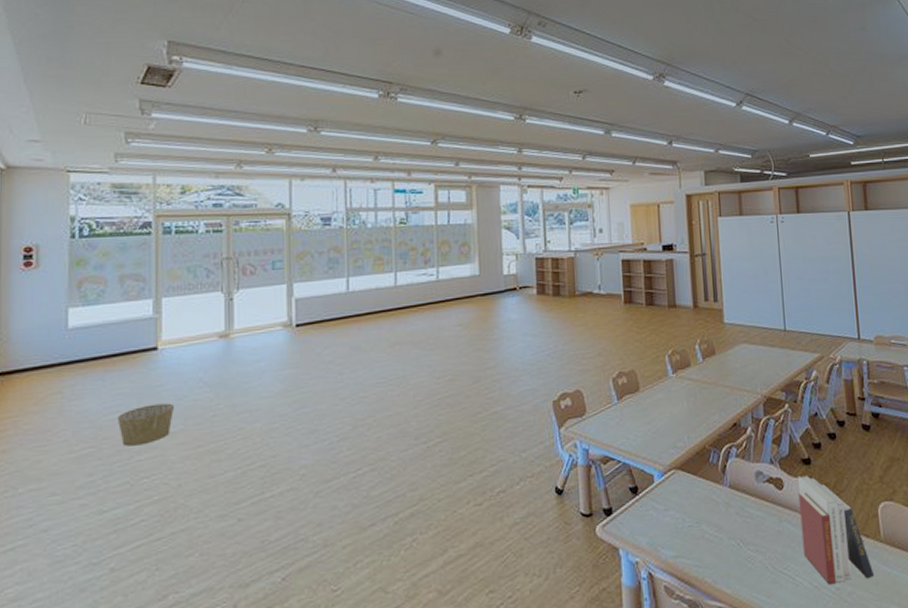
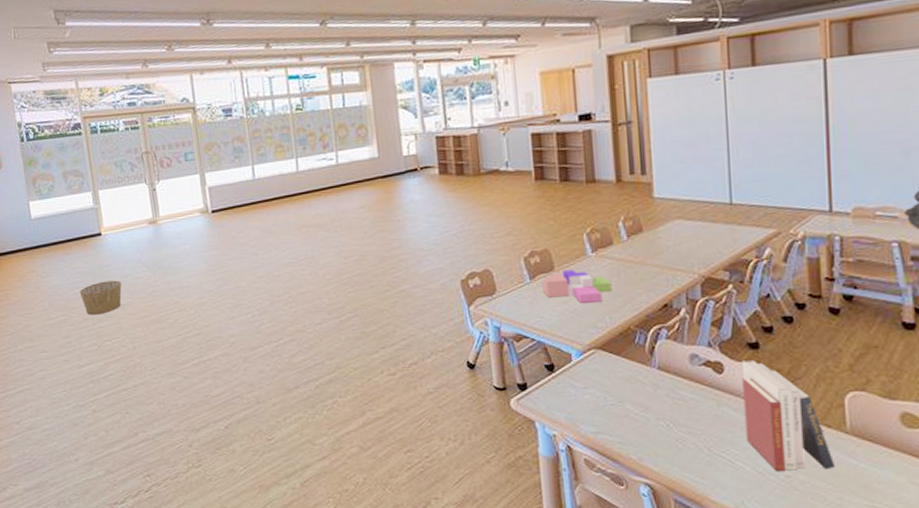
toy blocks: none [628,390,690,423] -> present [542,270,612,303]

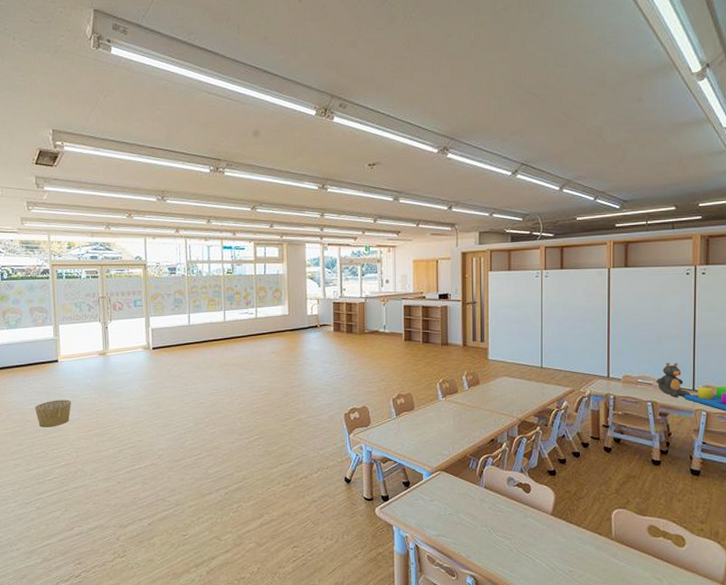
toy blocks: present [542,270,612,303] -> none [405,410,455,436]
books: present [741,359,836,471] -> none [543,483,604,567]

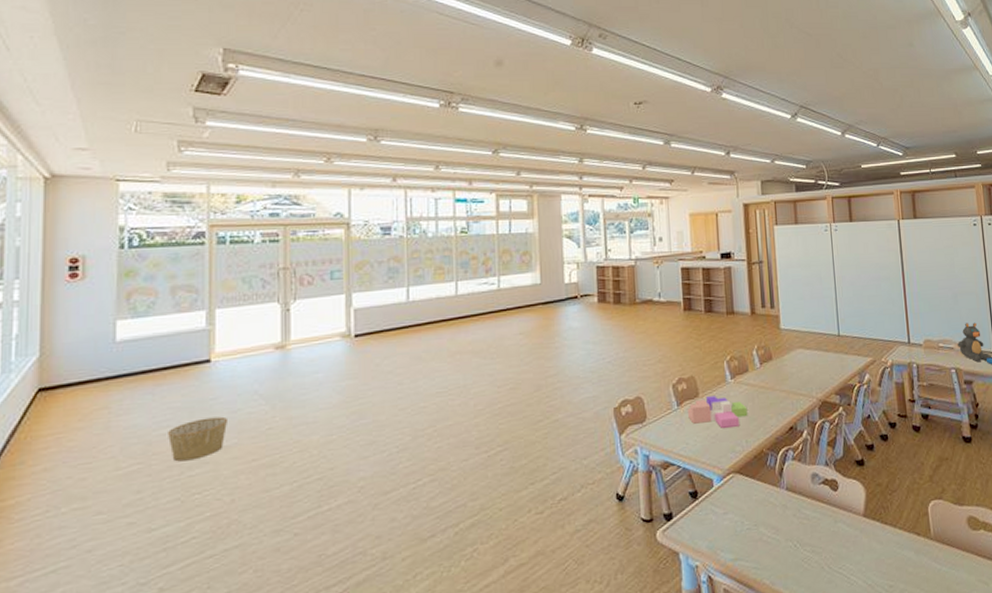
toy blocks: none [405,410,455,436] -> present [688,396,748,428]

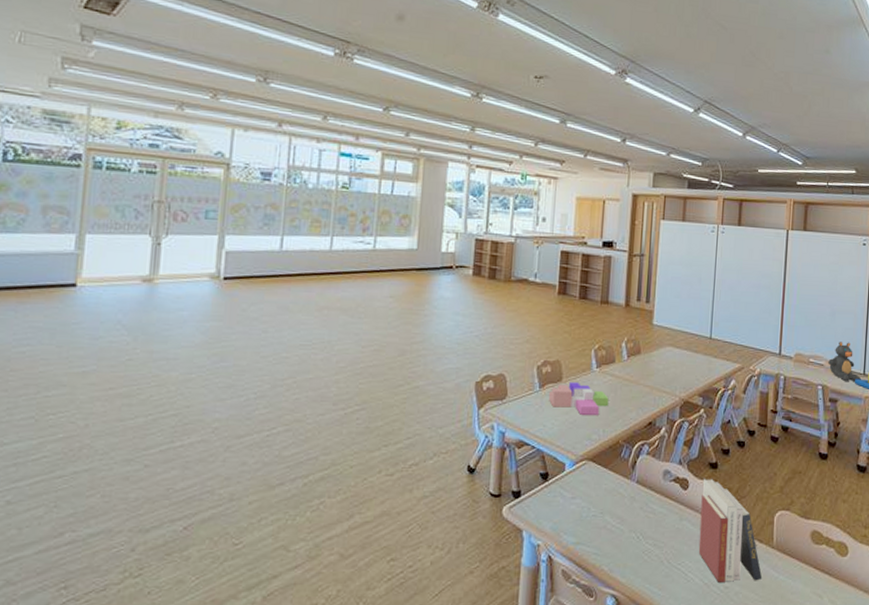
basket: present [168,416,229,462] -> none [27,341,90,381]
books: none [851,475,926,582] -> present [698,478,763,582]

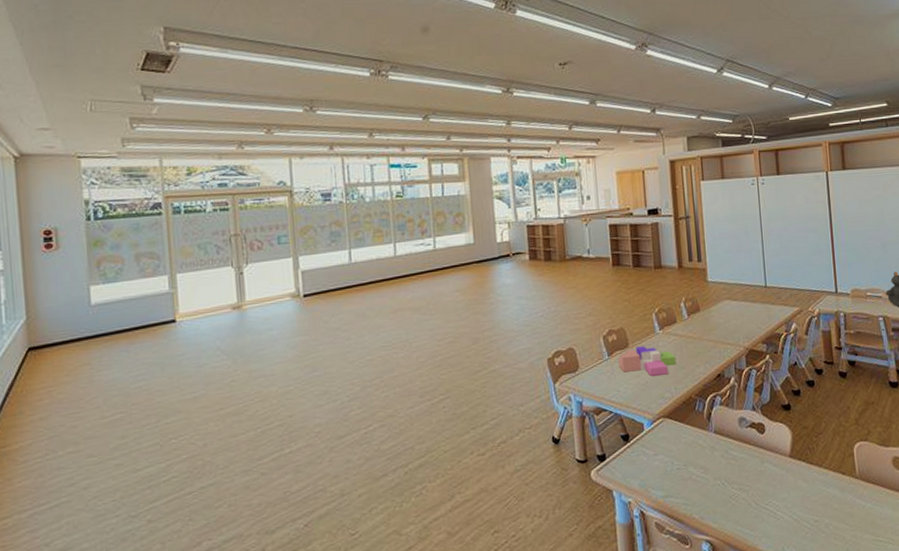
books: present [698,478,763,582] -> none [778,419,850,517]

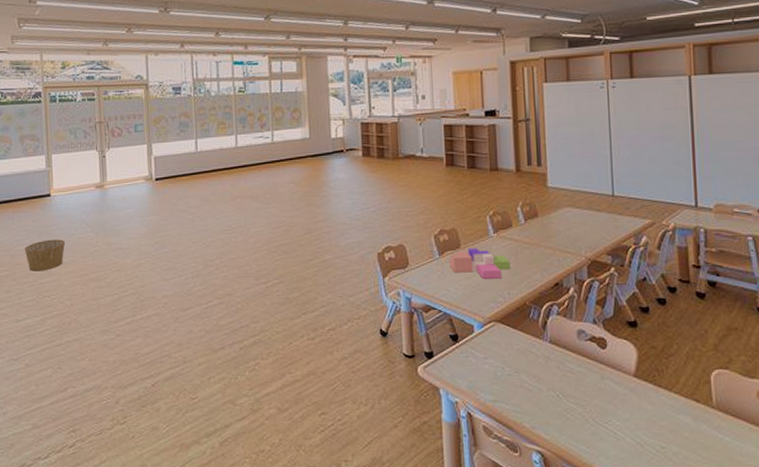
basket: none [144,370,196,411] -> present [25,239,66,272]

